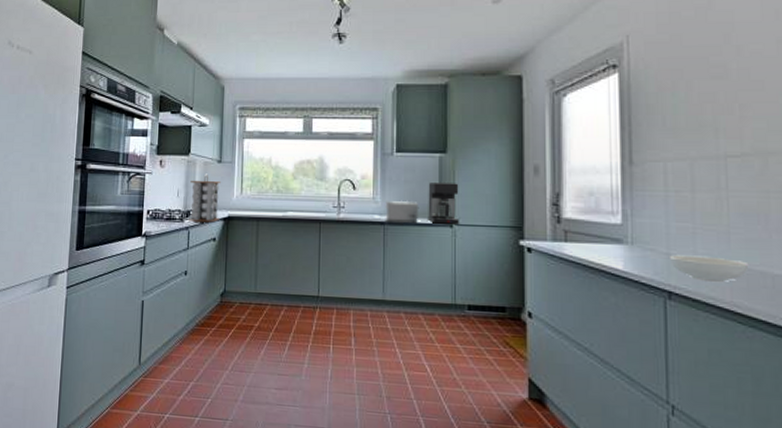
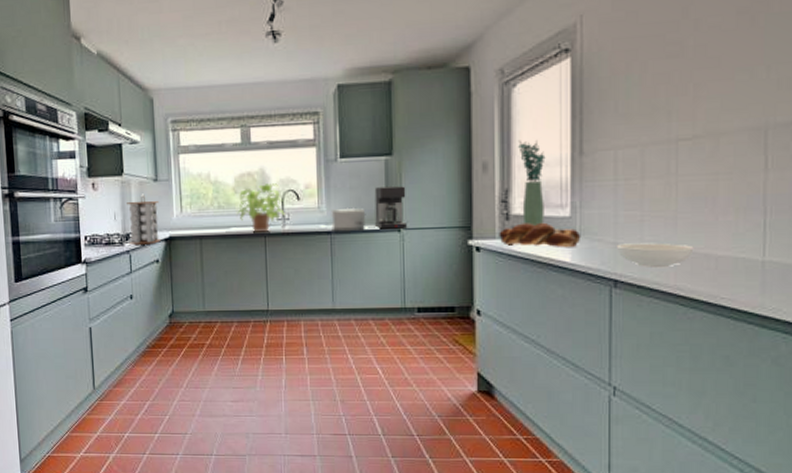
plant: none [295,172,341,218] -> present [237,183,285,232]
bread loaf: none [550,227,633,256] -> present [499,222,581,248]
vase: none [569,147,596,230] -> present [518,140,546,226]

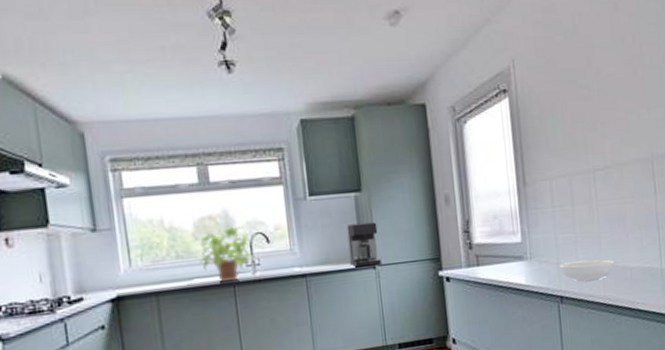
spice rack: present [127,194,161,246] -> none [56,247,106,311]
toaster: present [331,207,366,232] -> none [304,247,341,275]
bread loaf: present [499,222,581,248] -> none [464,249,532,274]
vase: present [518,140,546,226] -> none [473,173,501,253]

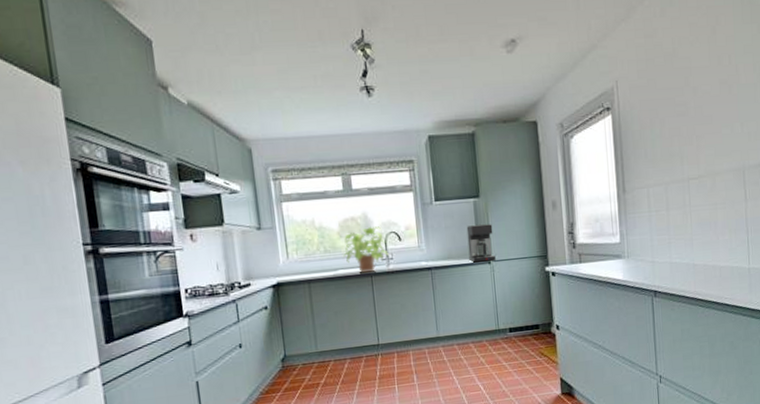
bowl: present [559,260,615,283] -> none [653,259,705,279]

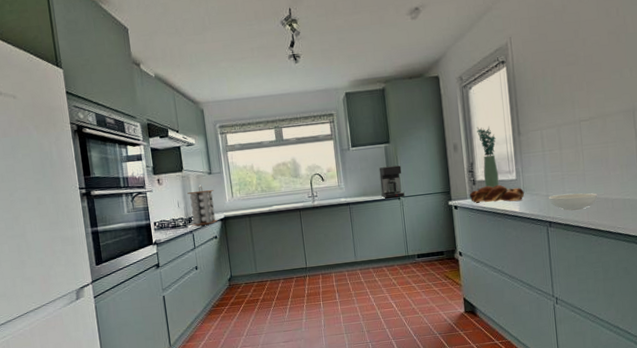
spice rack: none [229,242,268,294] -> present [187,185,218,227]
plant: present [343,226,389,273] -> none [277,169,314,208]
bread loaf: none [568,248,629,270] -> present [469,184,525,203]
vase: none [578,182,602,252] -> present [476,127,499,188]
bowl: none [653,259,705,279] -> present [548,193,598,211]

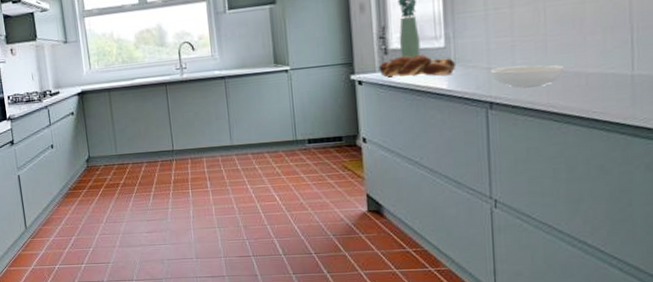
spice rack: present [187,185,218,227] -> none [42,55,74,101]
coffee maker: present [379,165,404,199] -> none [261,31,293,71]

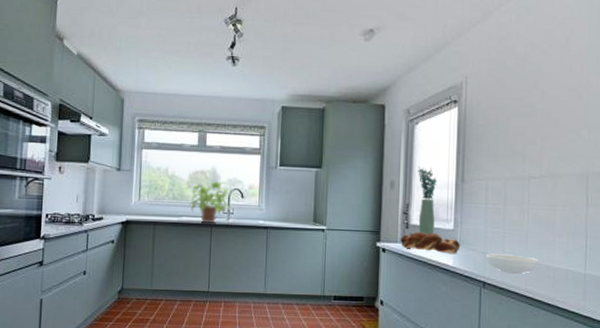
plant: none [139,37,183,82] -> present [189,182,230,223]

